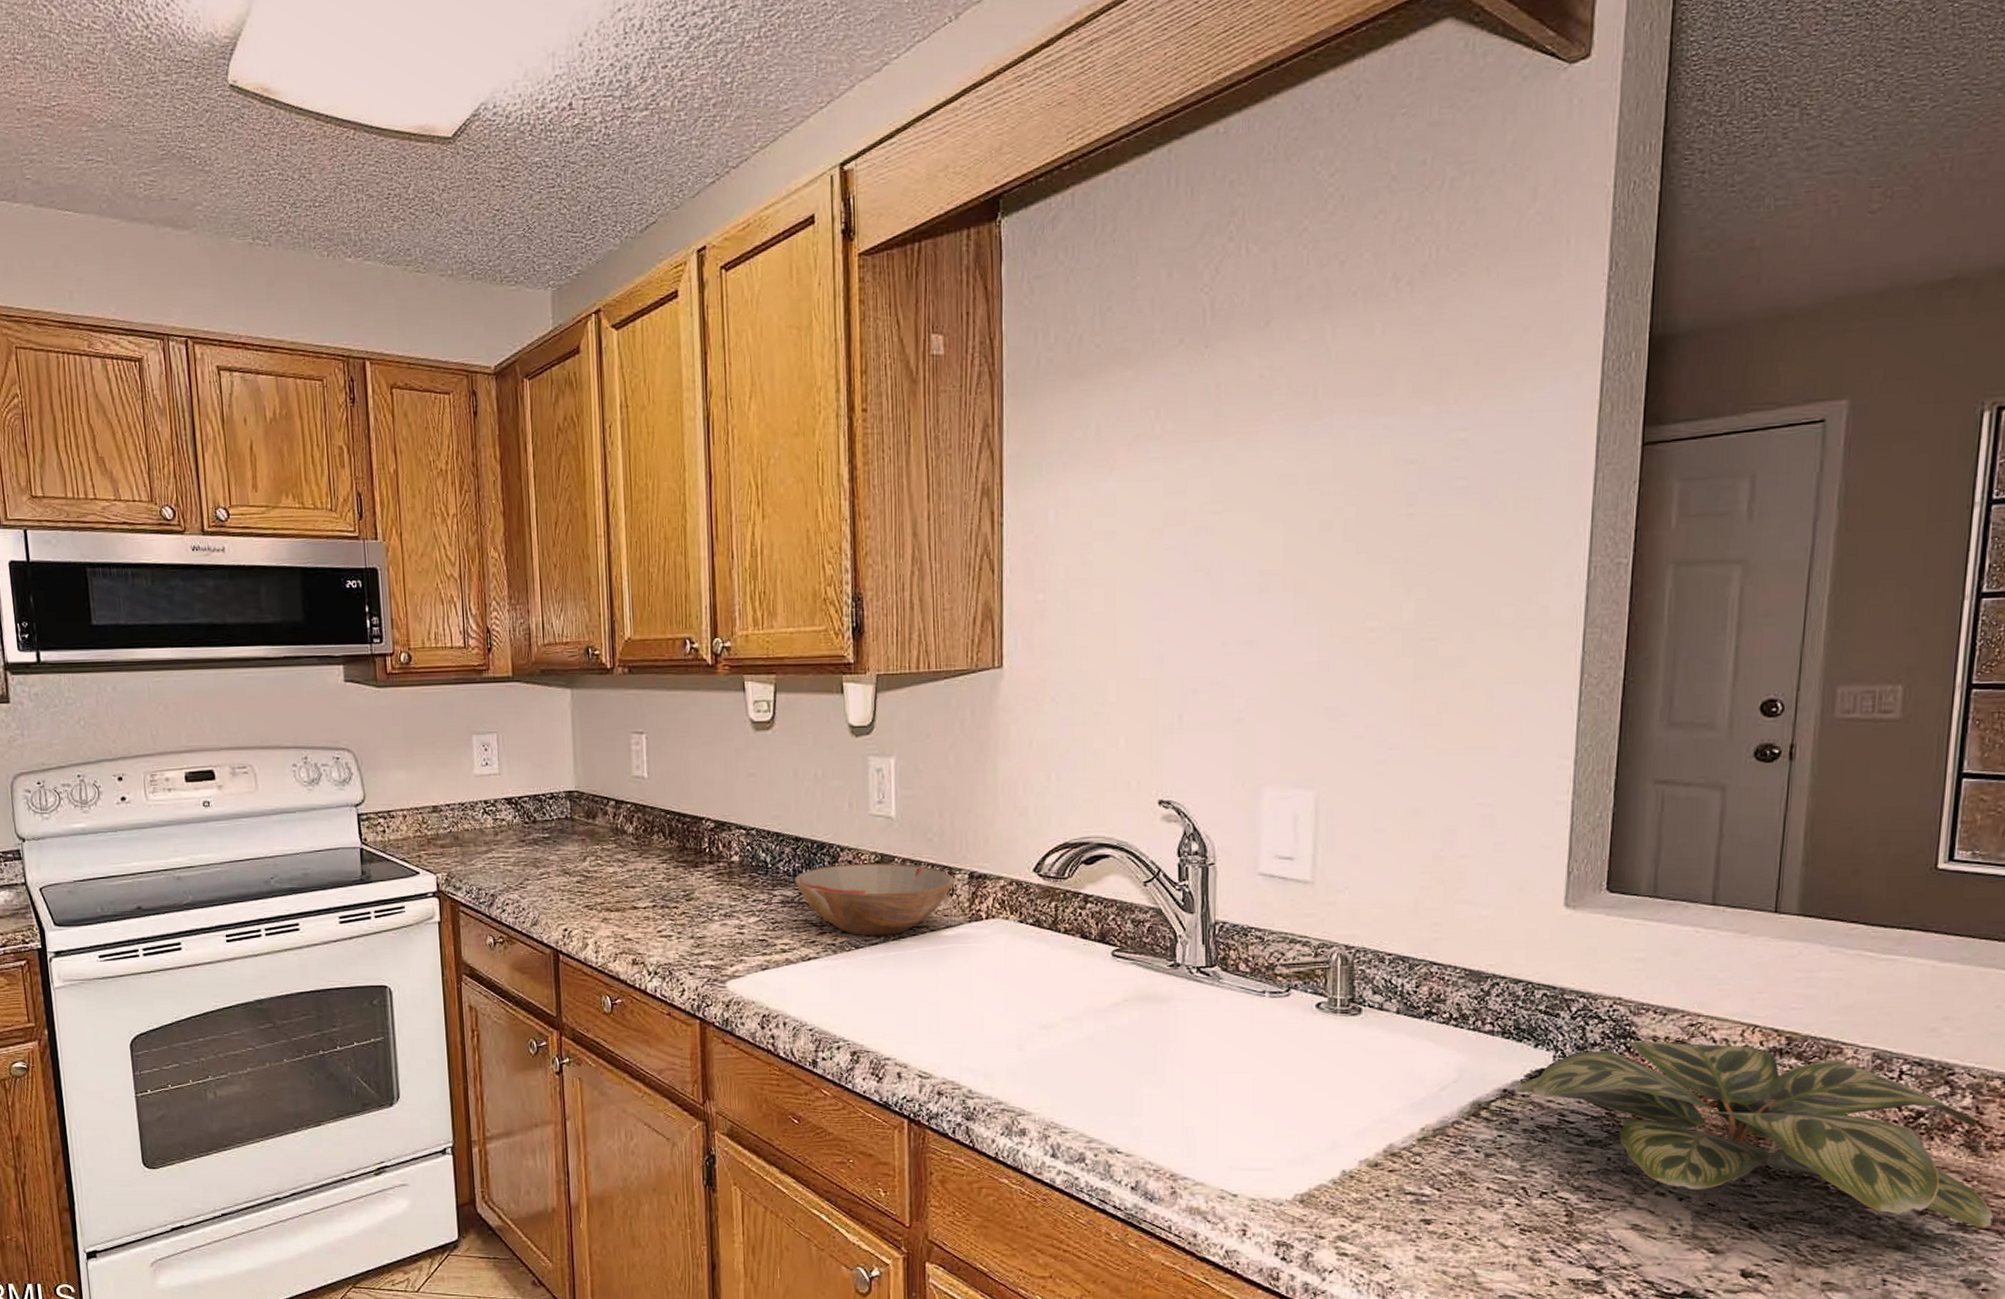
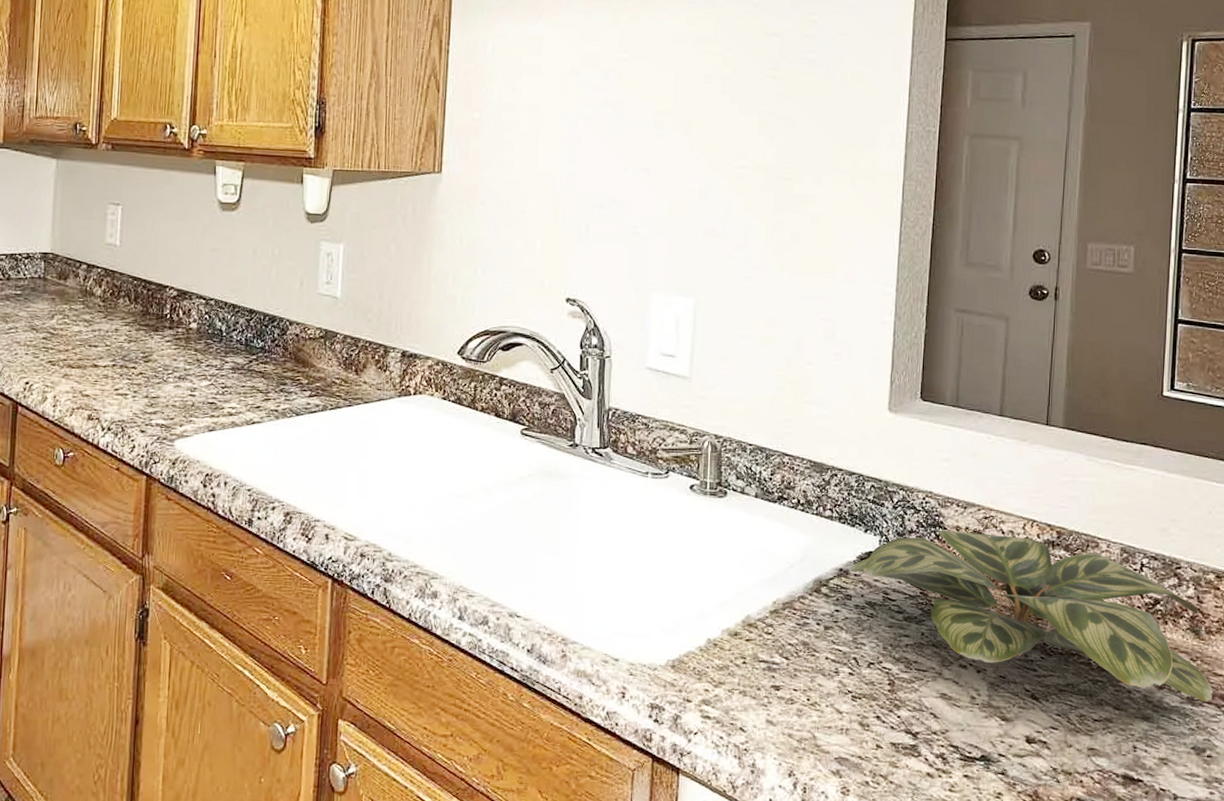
bowl: present [794,863,955,937] -> none [245,337,389,405]

